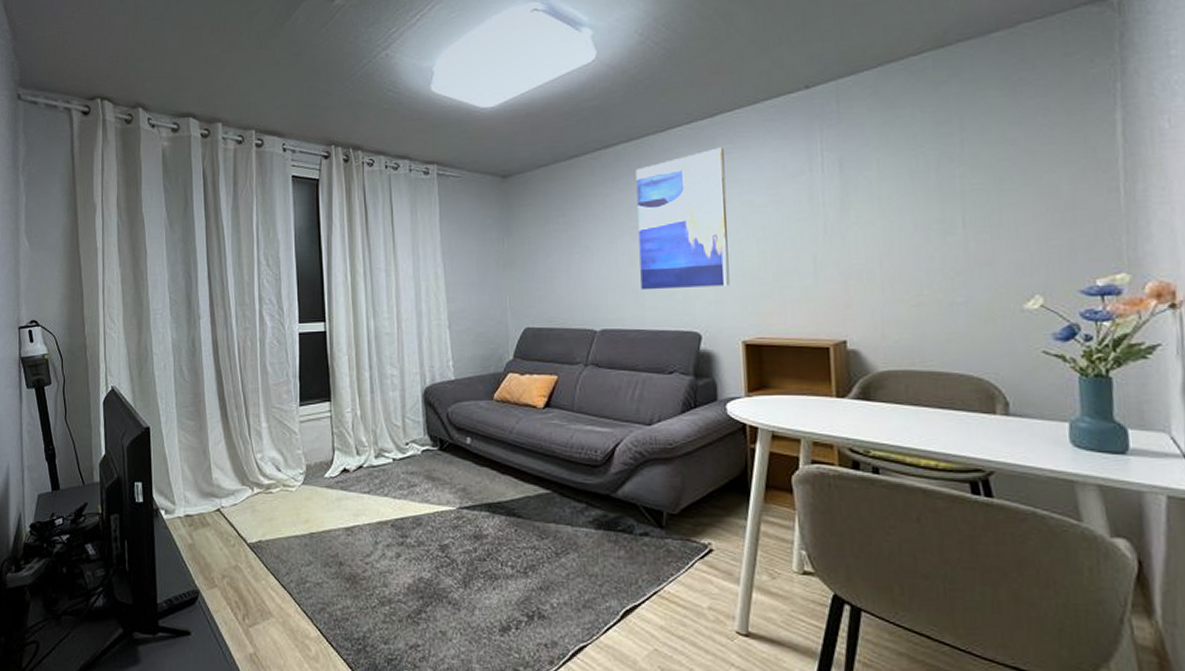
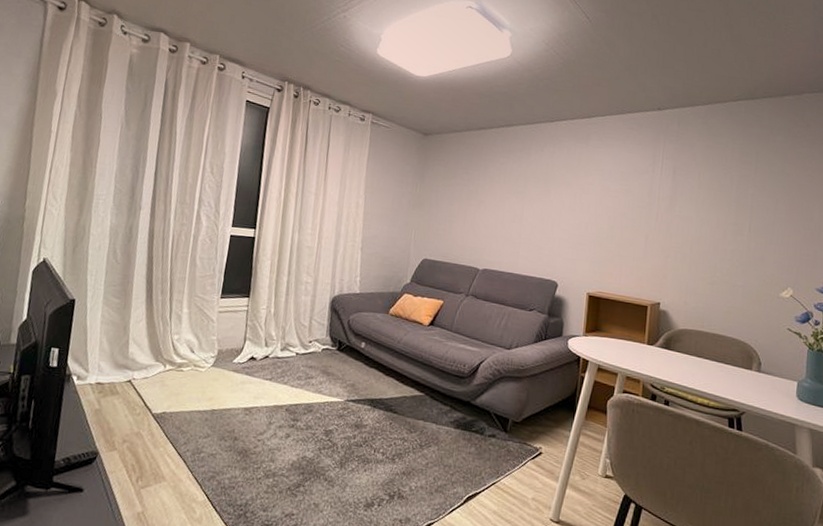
wall art: present [636,147,730,291] -> none [518,142,594,249]

